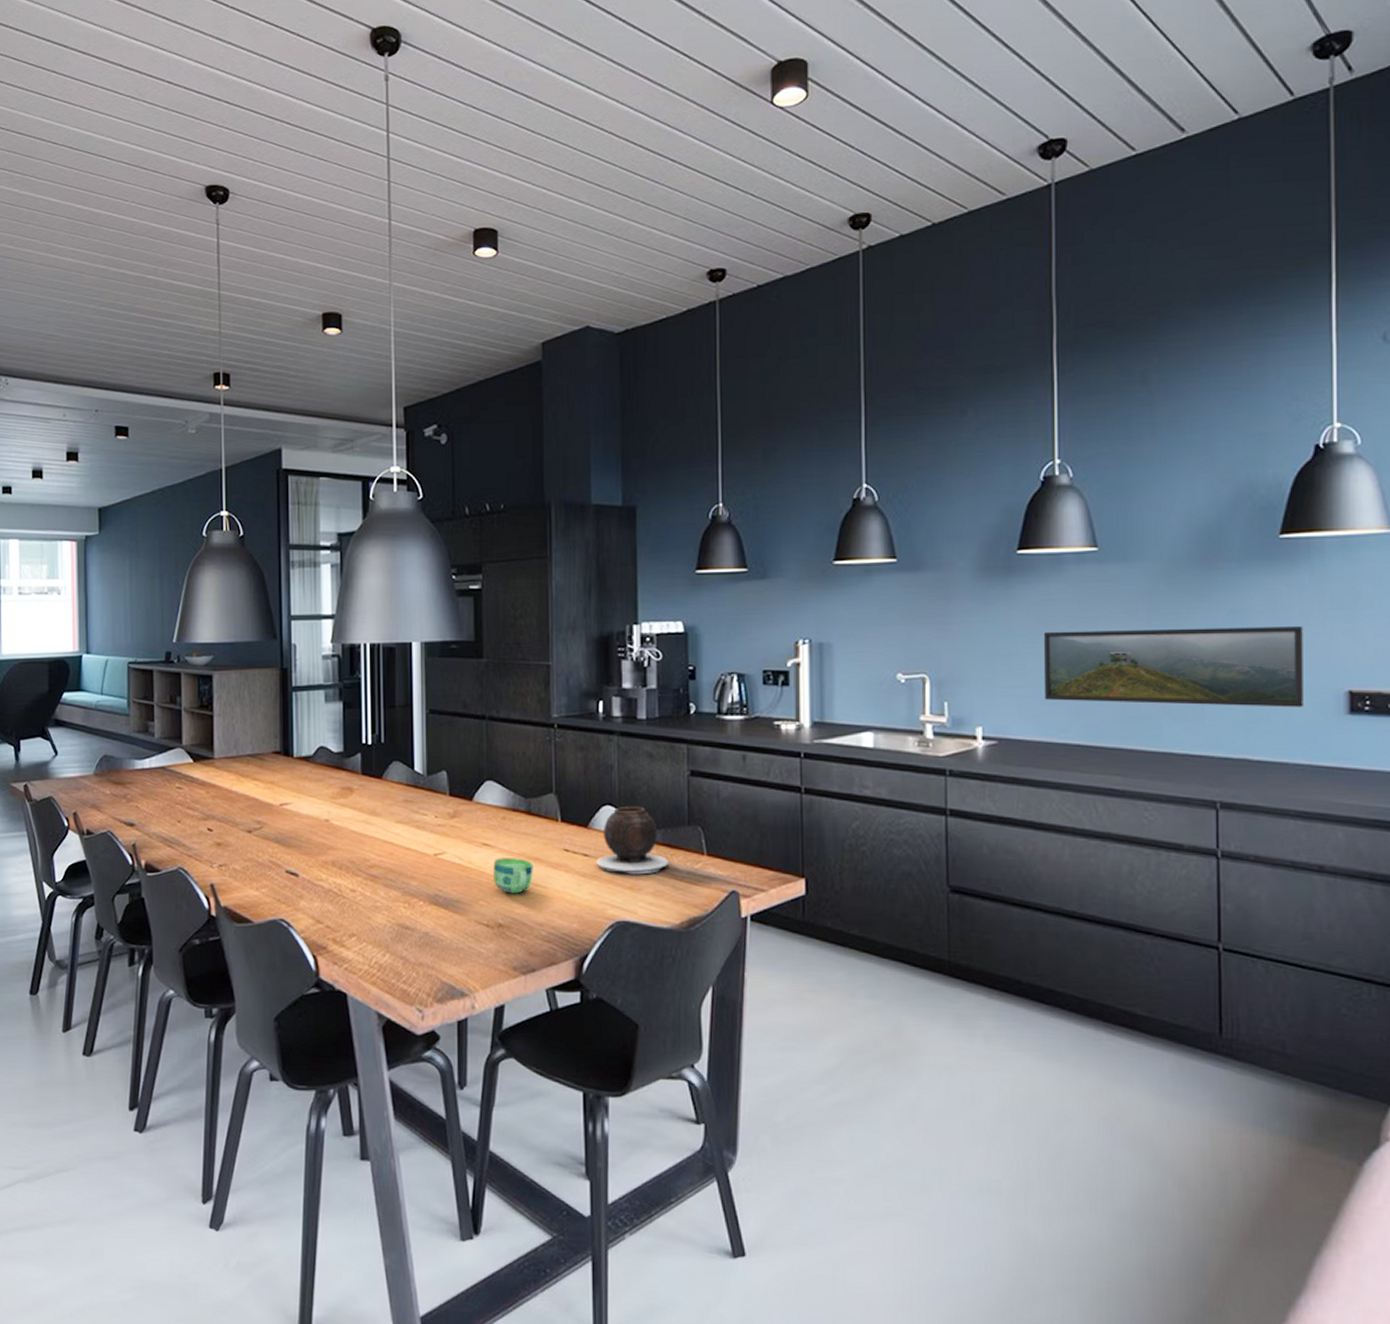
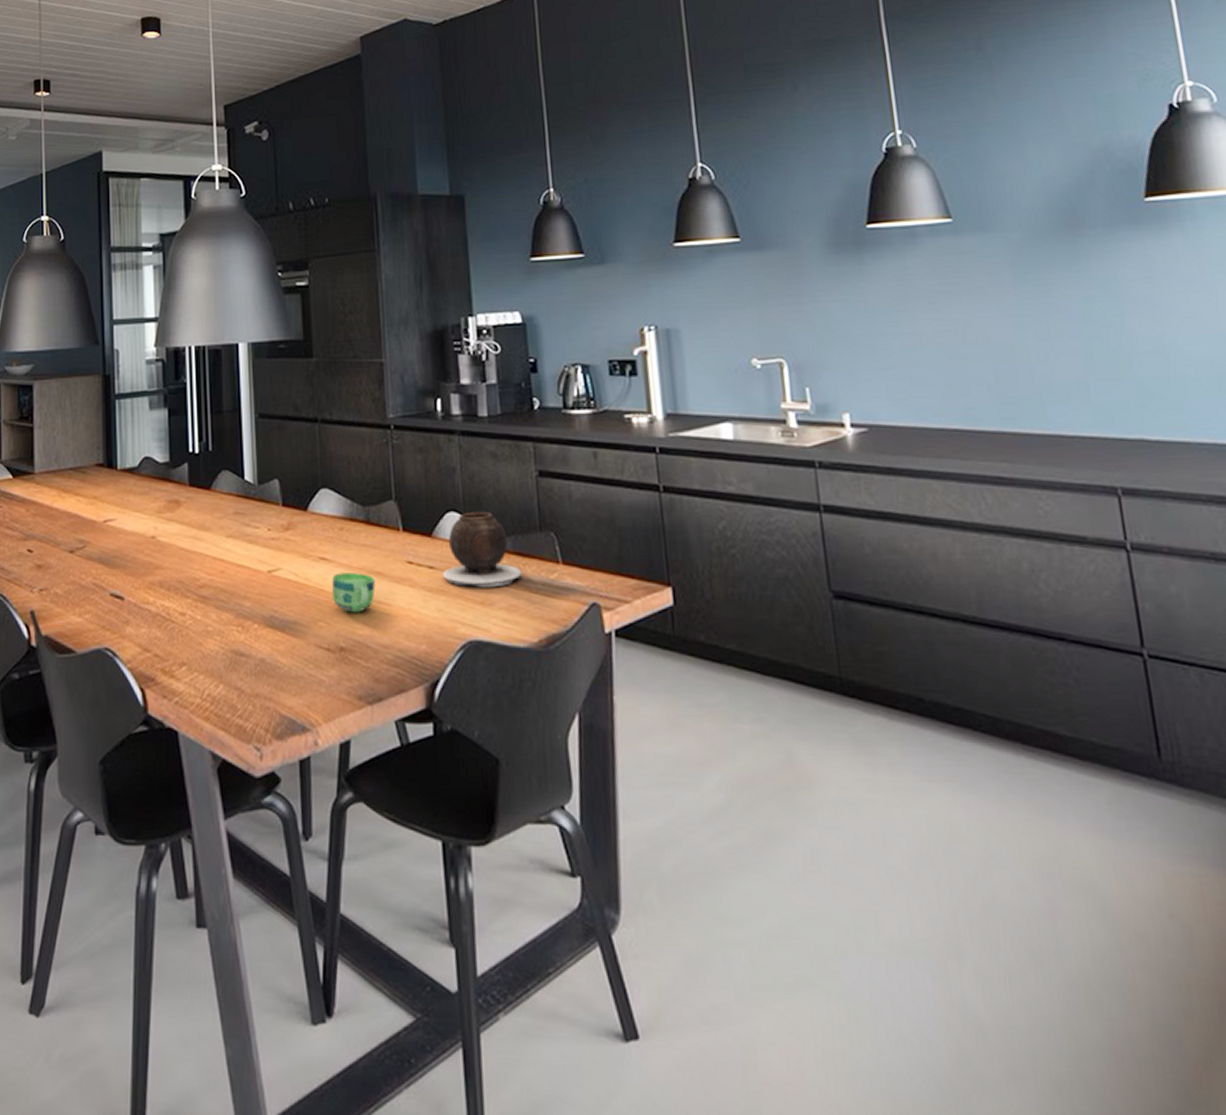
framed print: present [1043,627,1303,707] -> none [904,294,1198,383]

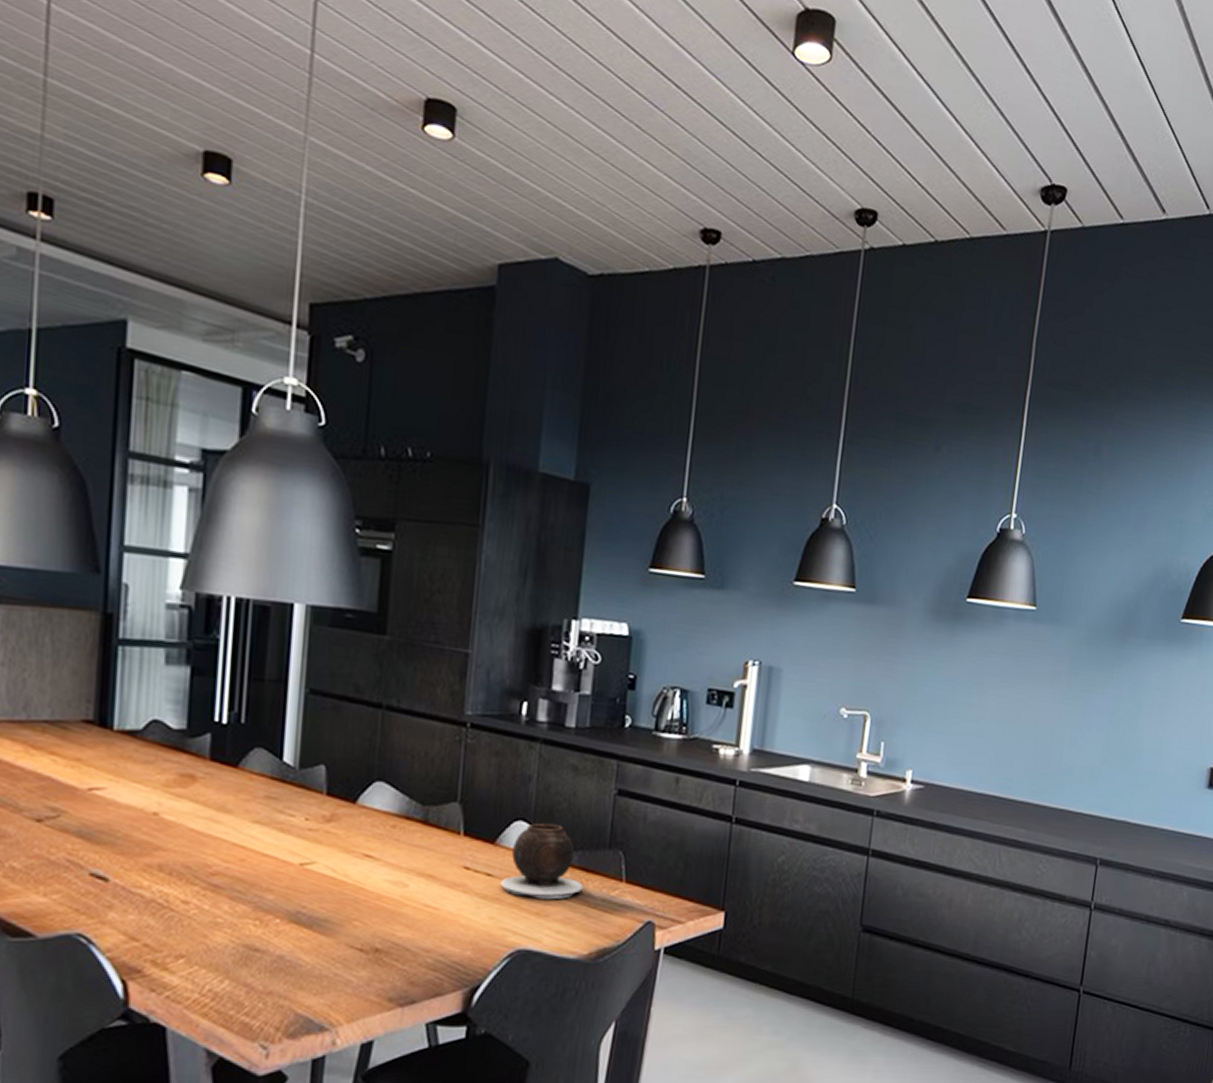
cup: present [332,573,375,613] -> none [374,872,425,915]

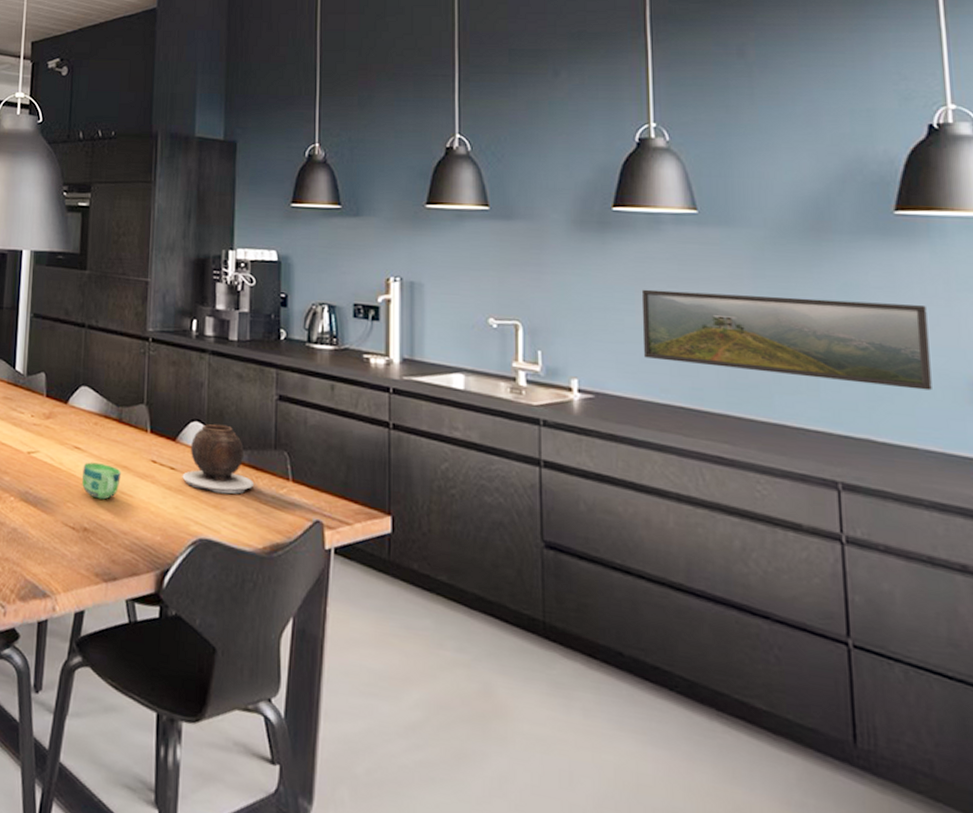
cup: none [374,872,425,915] -> present [82,462,121,500]
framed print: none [970,682,1186,779] -> present [641,289,932,391]

